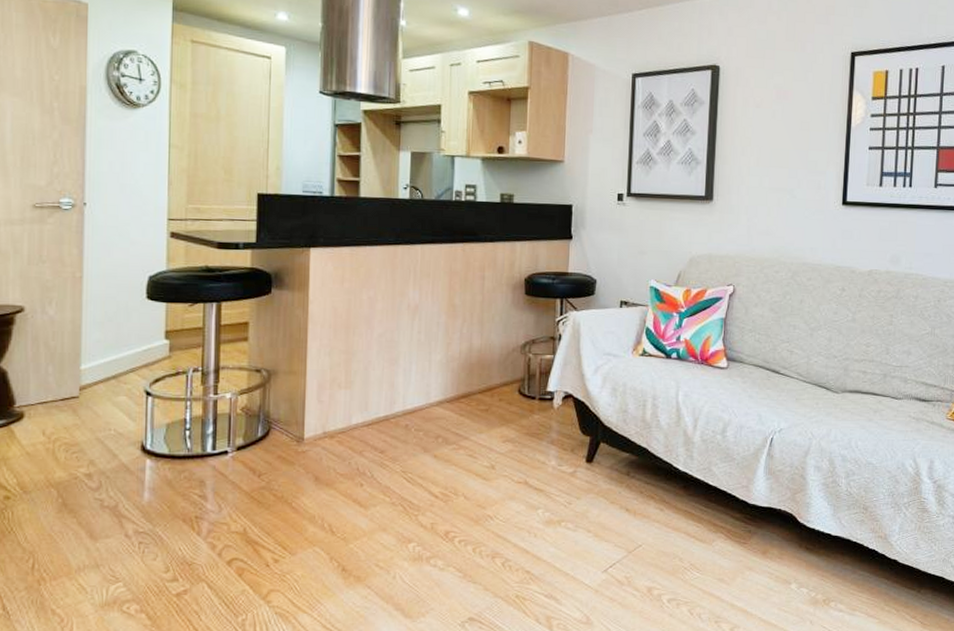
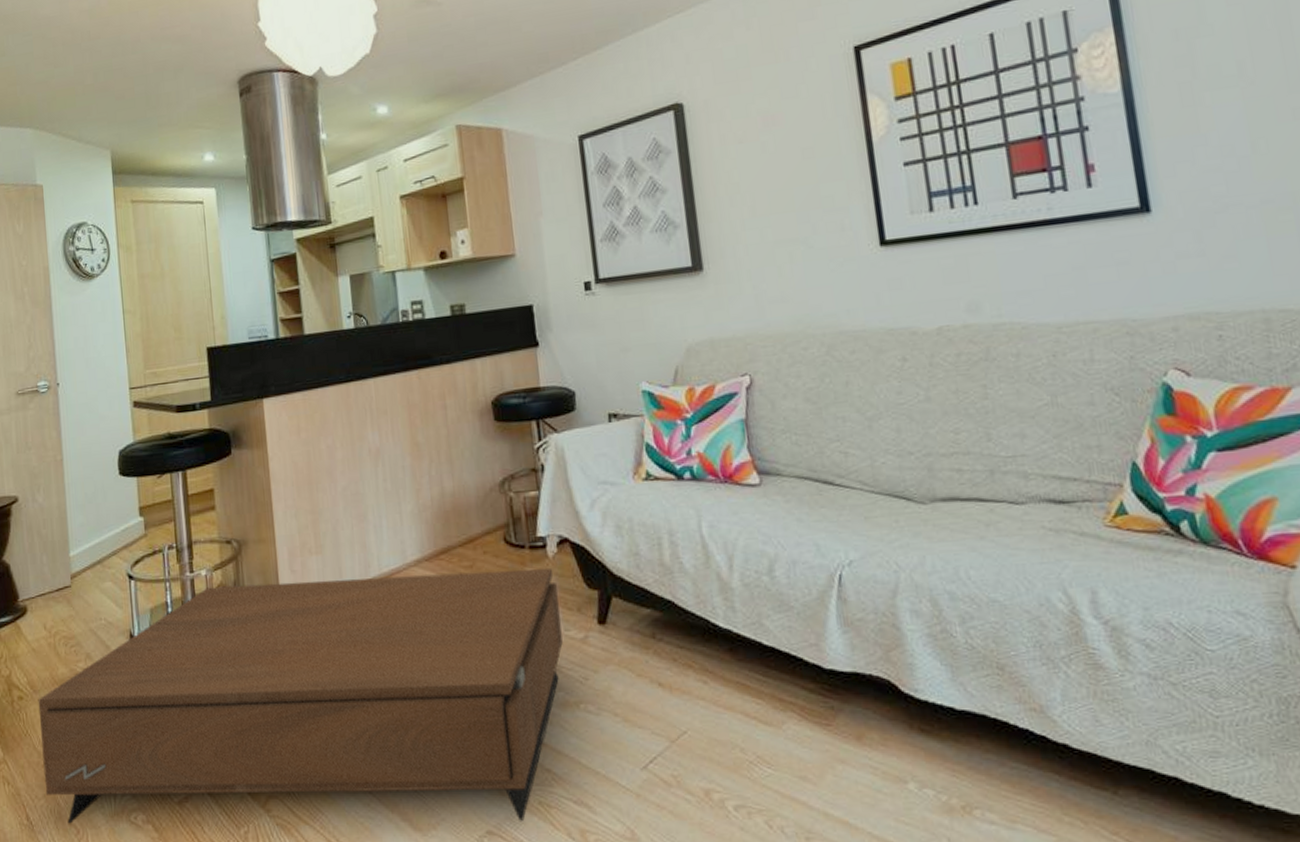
coffee table: none [27,409,557,613] -> present [38,567,563,824]

